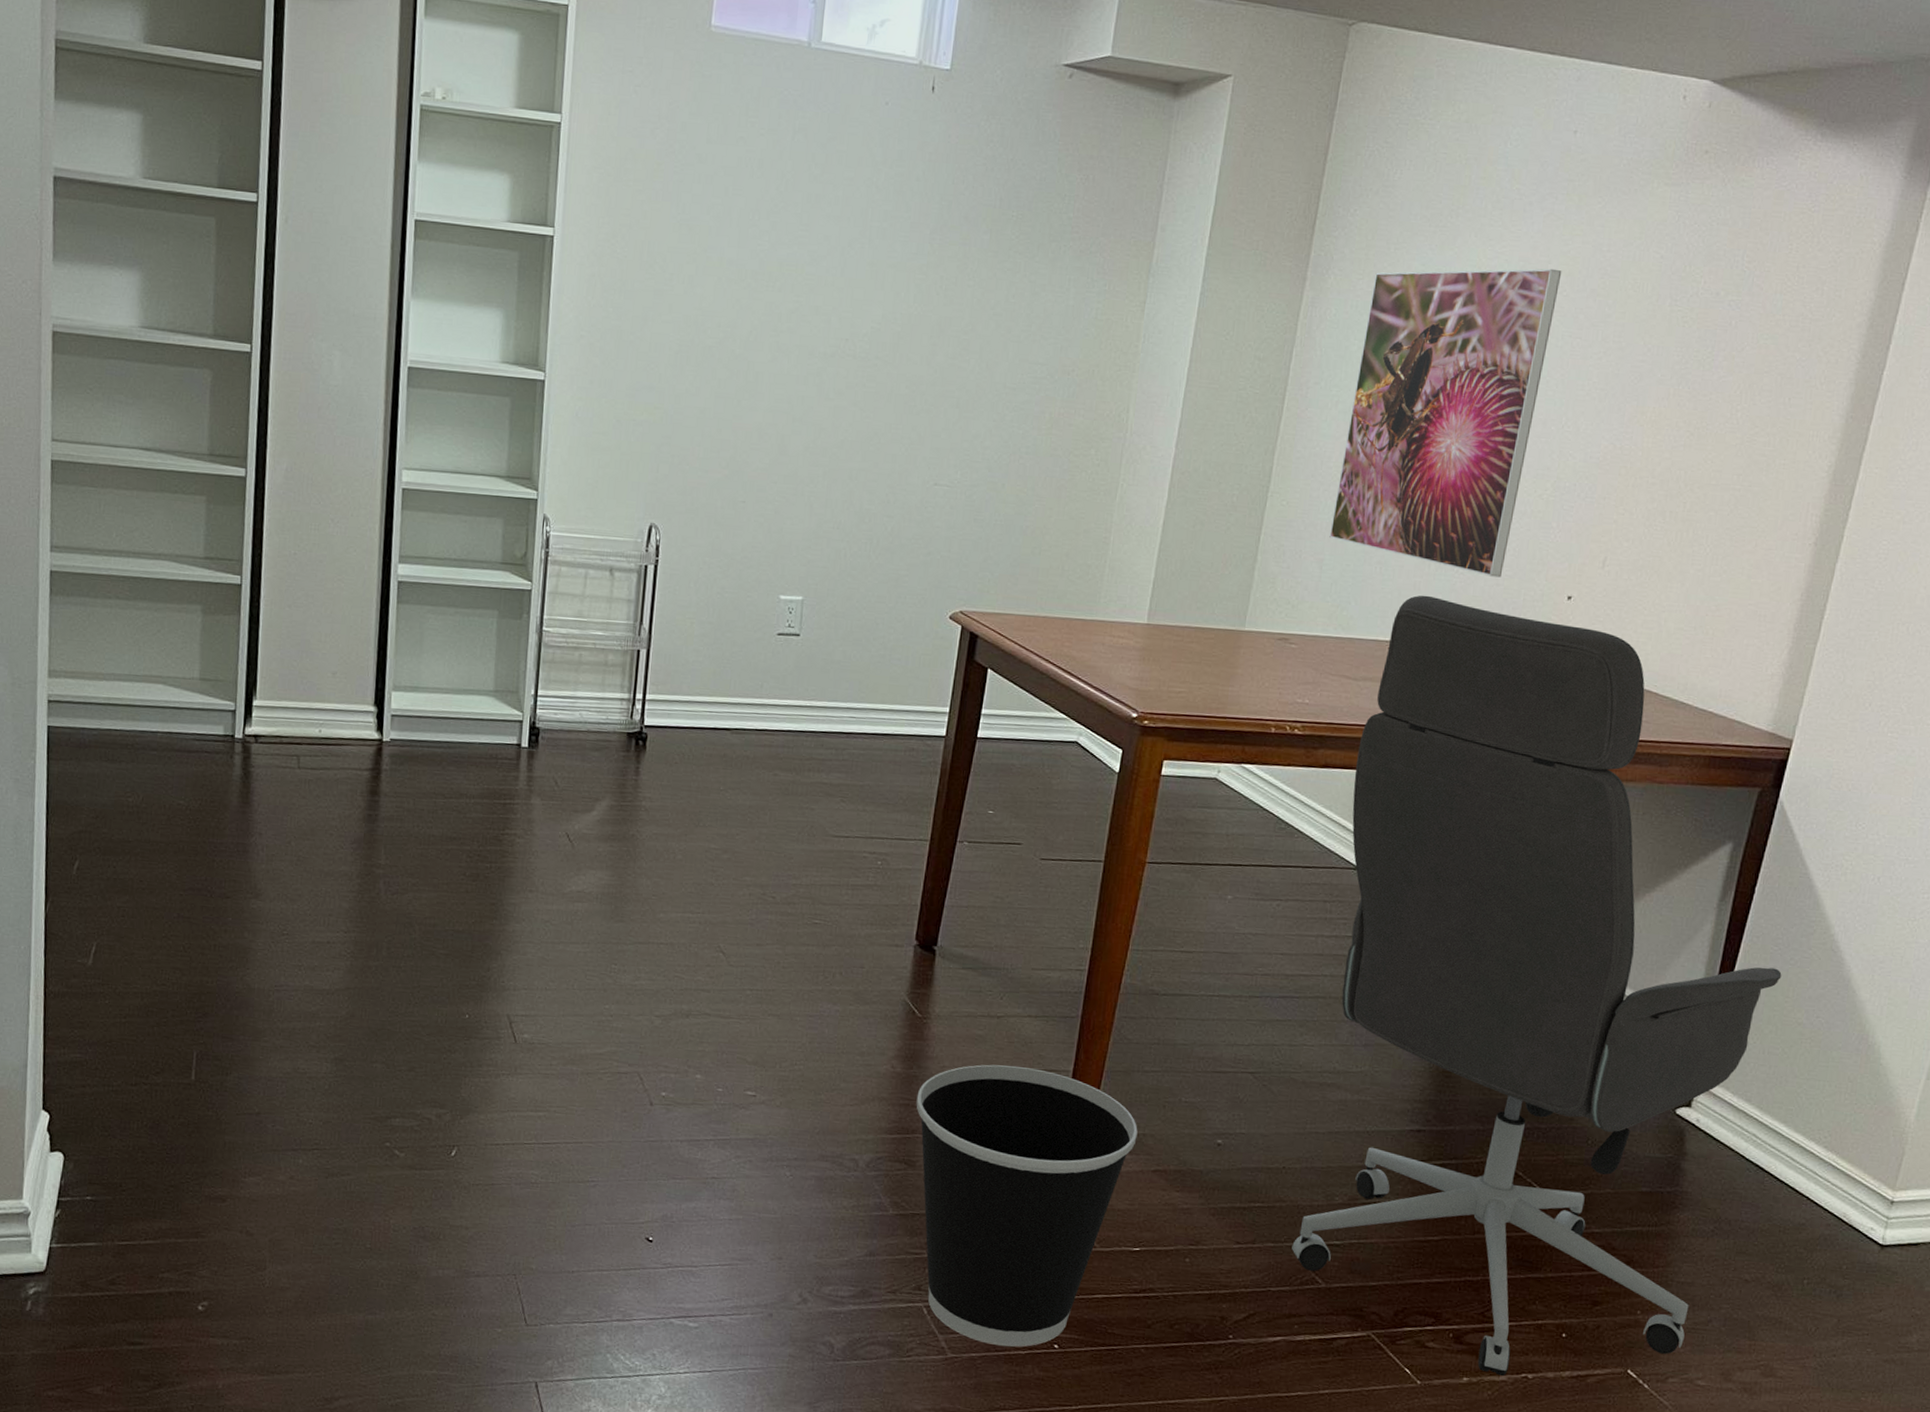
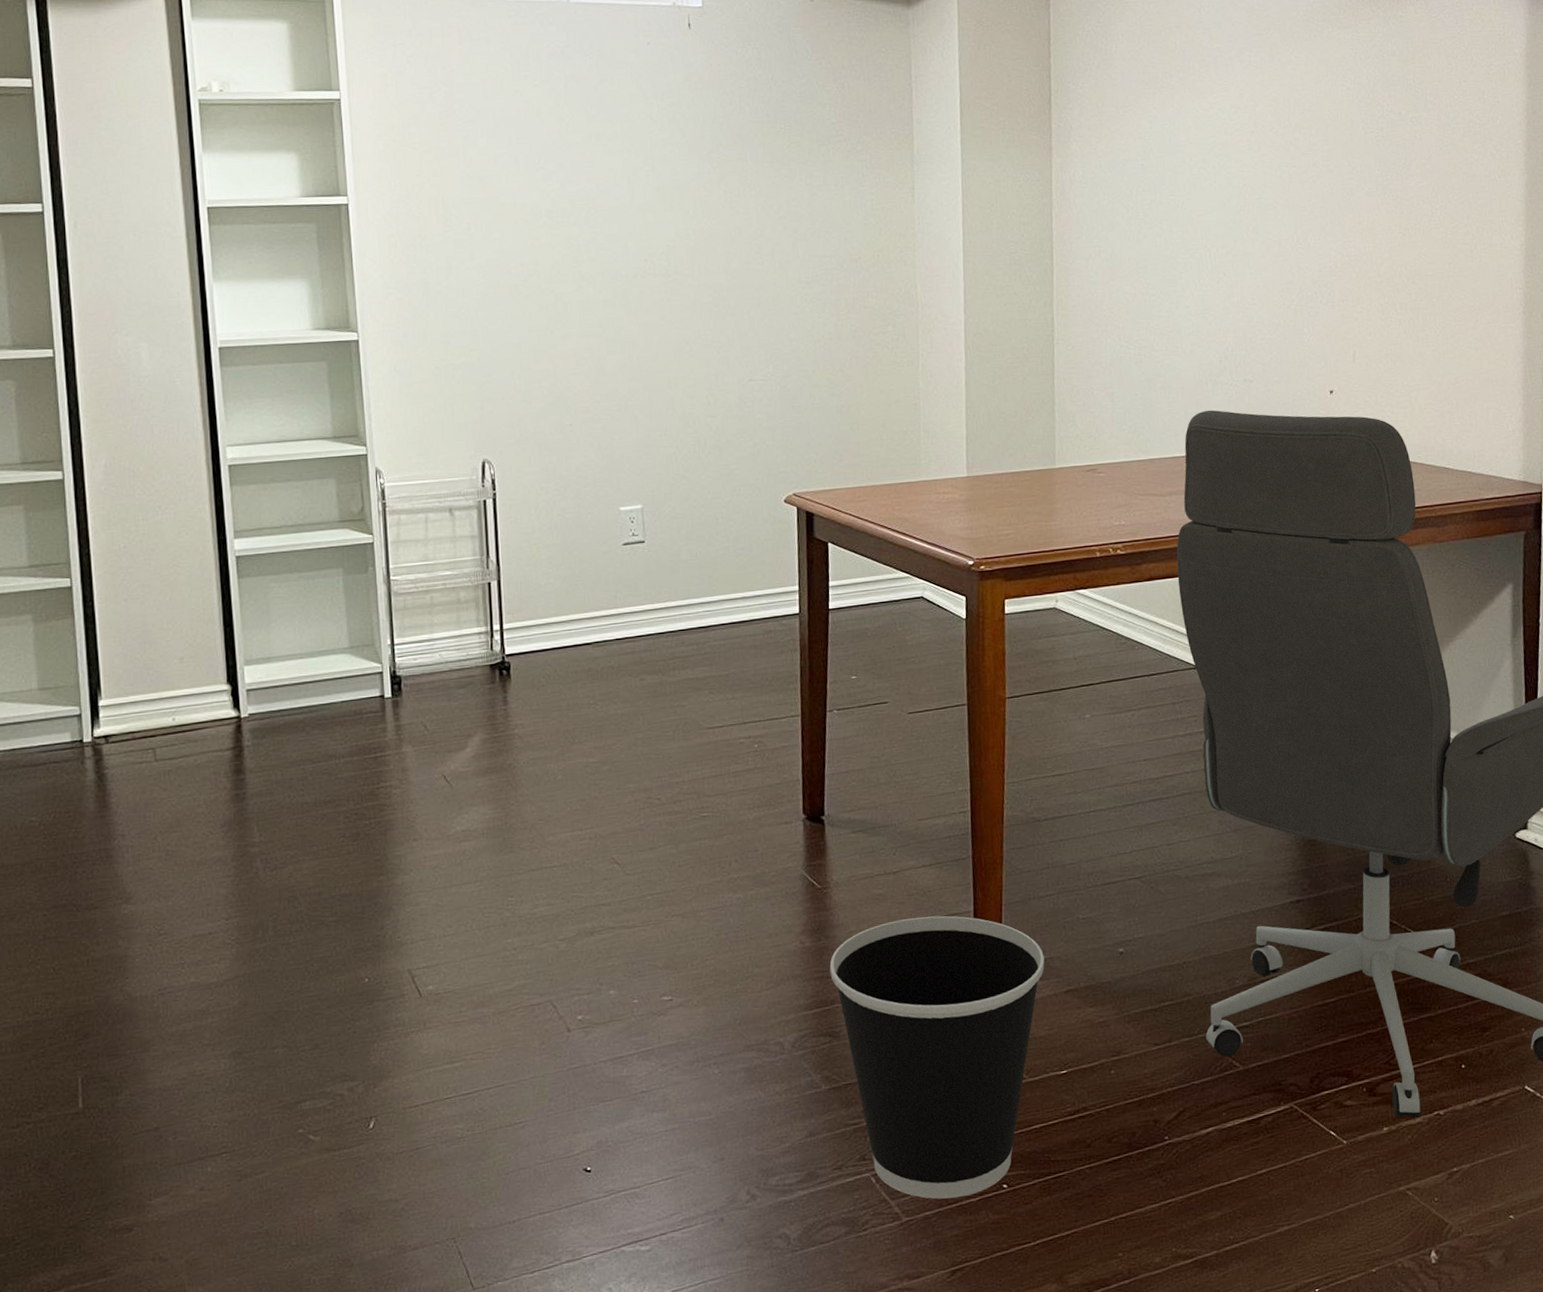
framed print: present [1329,268,1562,578] -> none [1111,111,1270,385]

